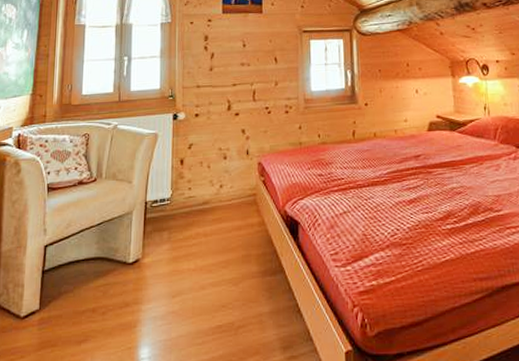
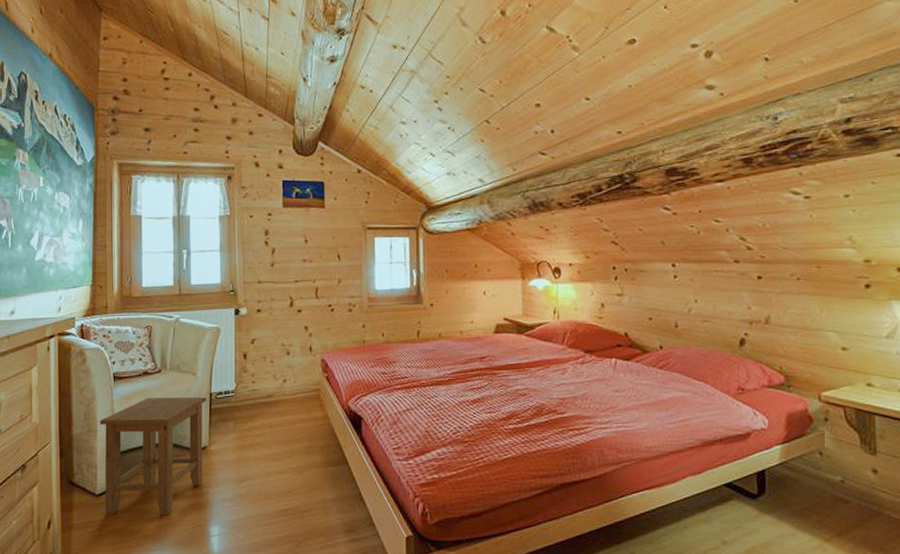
stool: none [29,206,142,340] -> present [99,397,207,515]

